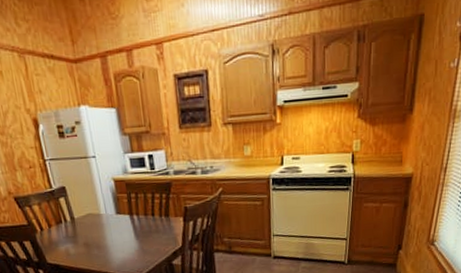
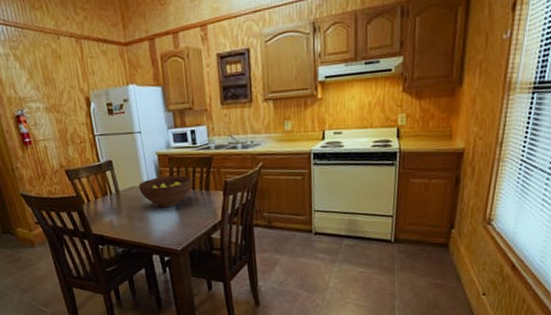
fruit bowl: none [95,201,151,235] -> present [139,175,192,207]

